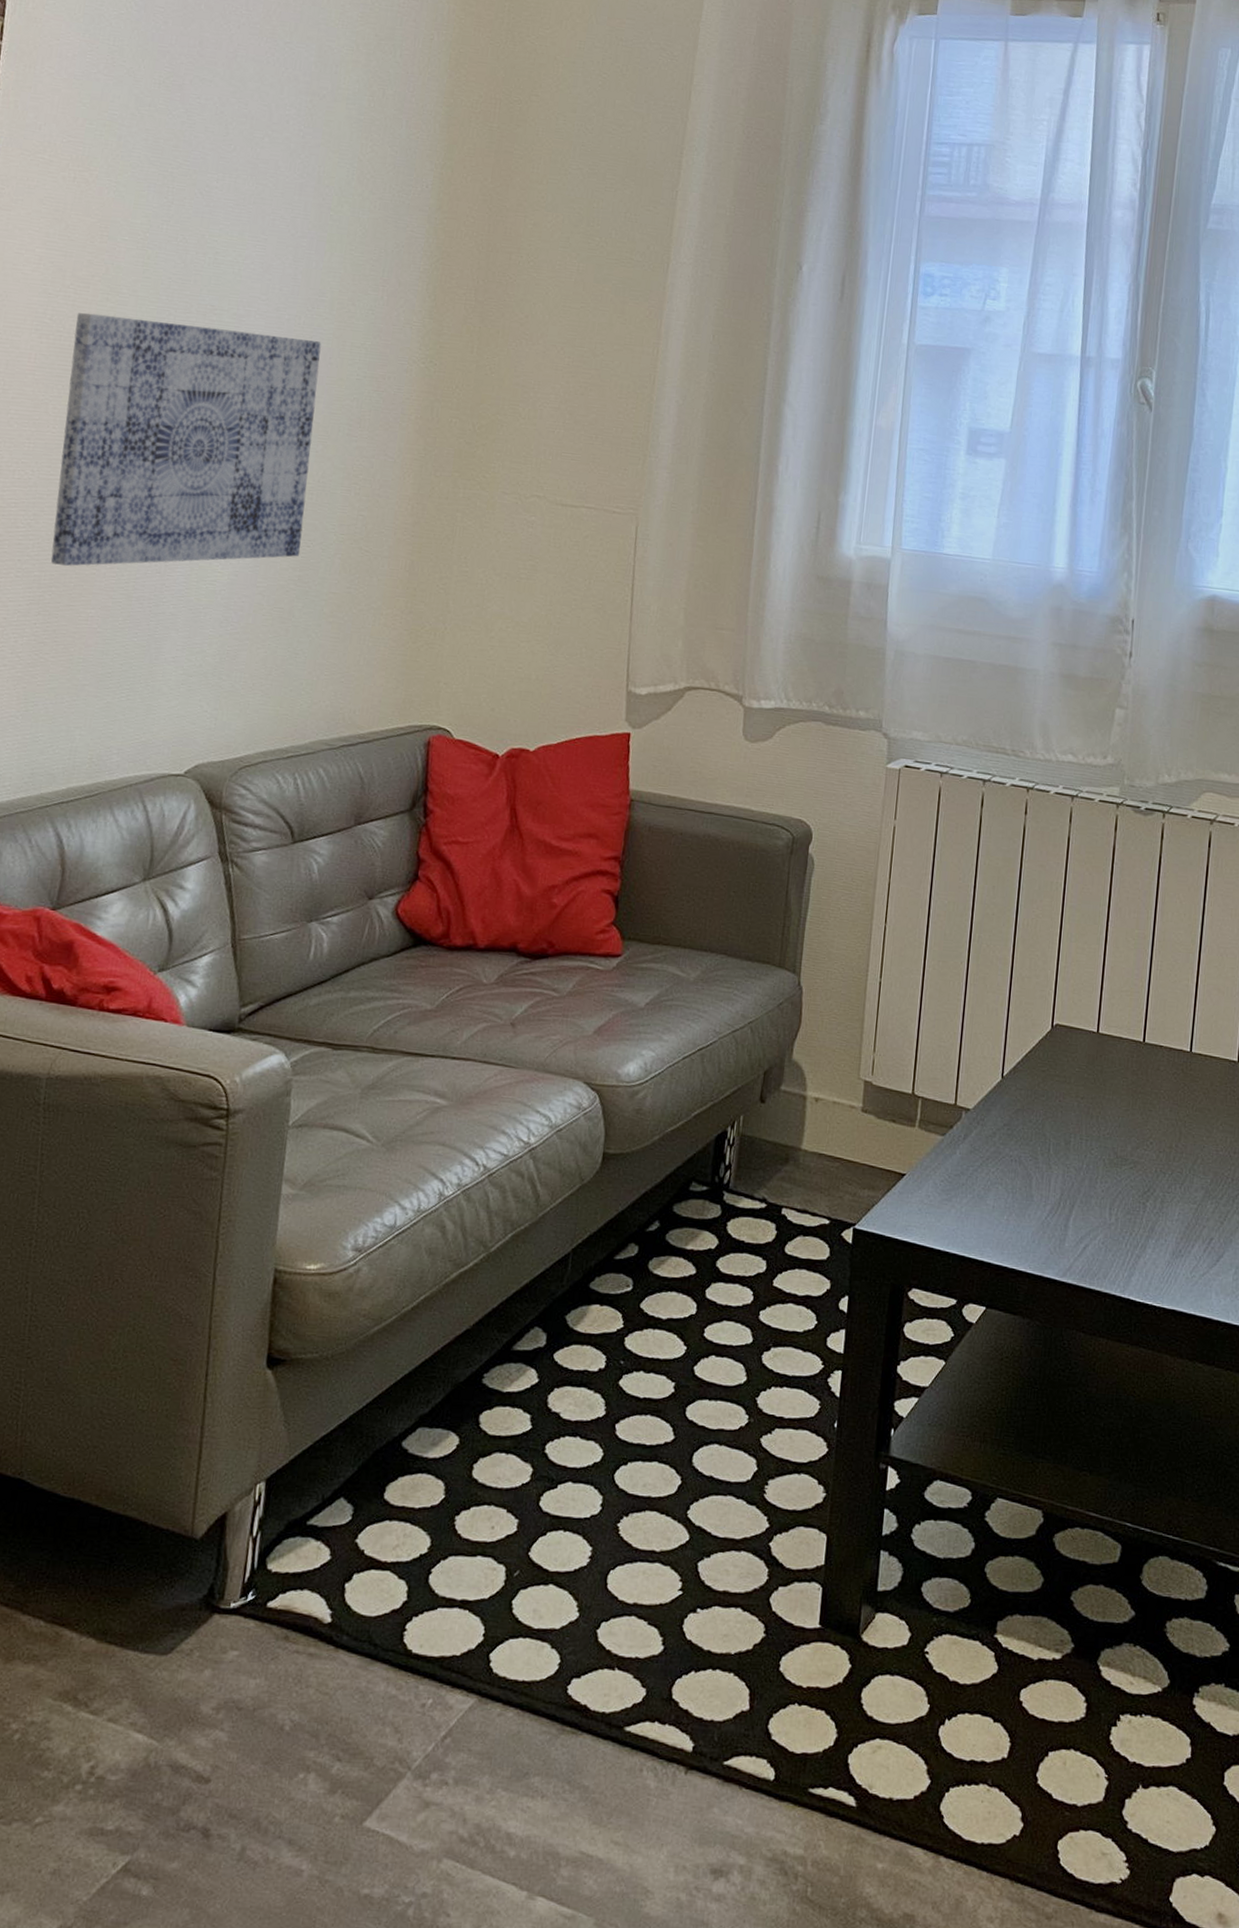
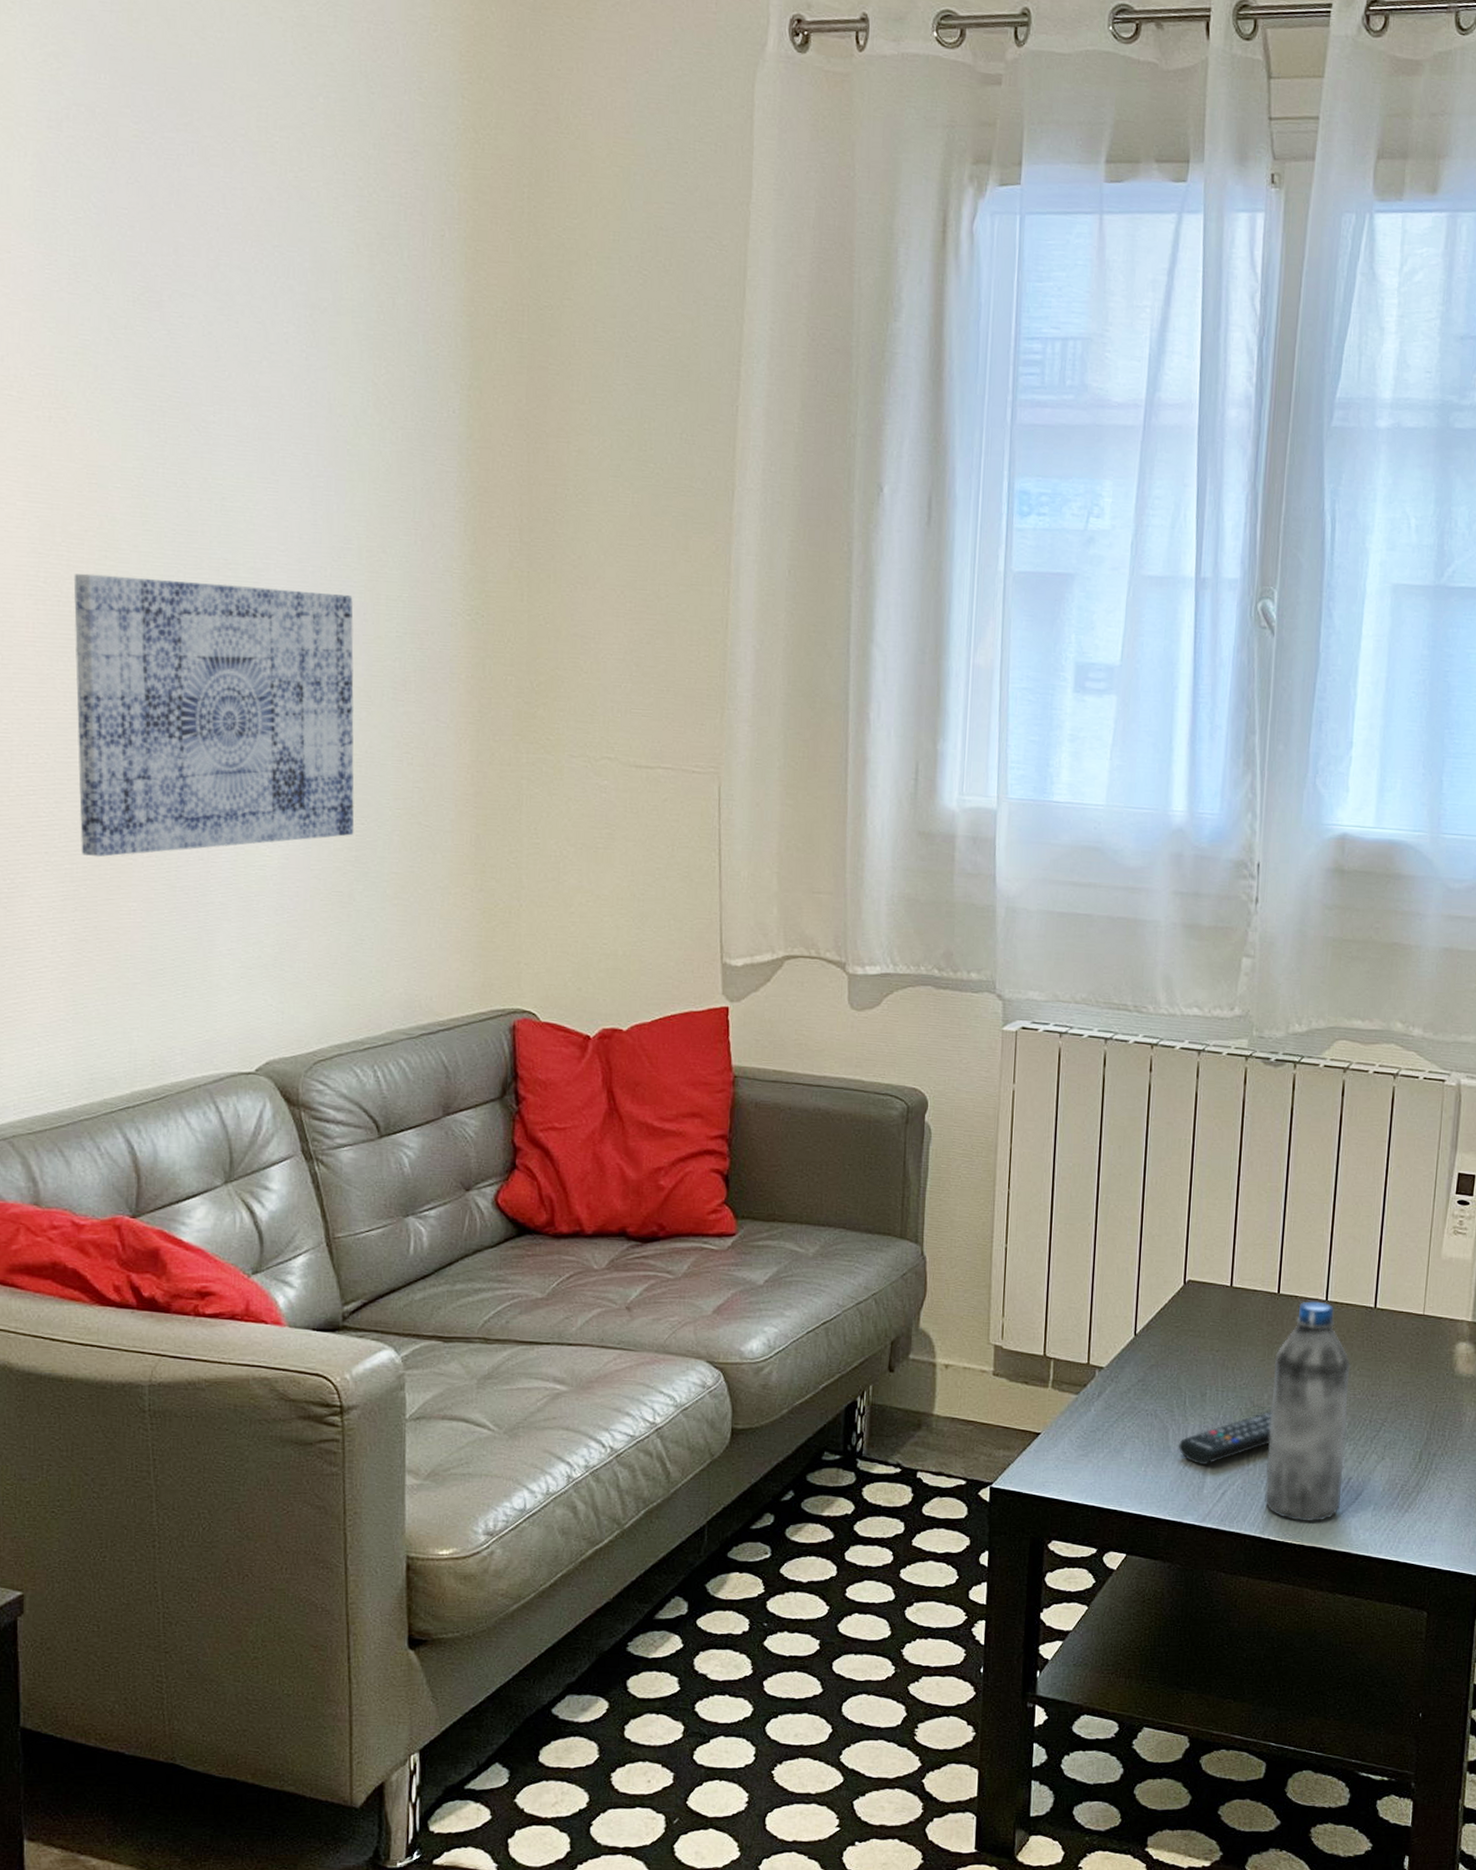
remote control: none [1041,1163,1135,1217] -> present [1179,1410,1272,1465]
water bottle: none [1126,1051,1214,1284] -> present [1265,1301,1351,1522]

